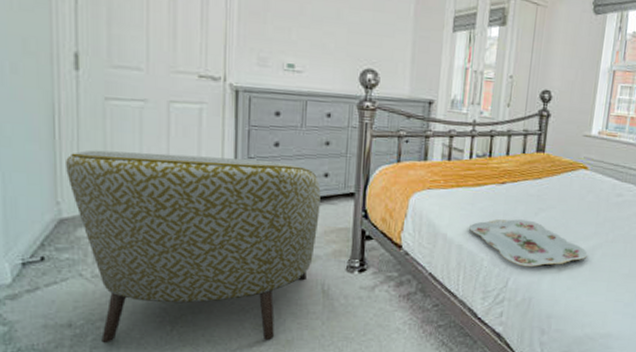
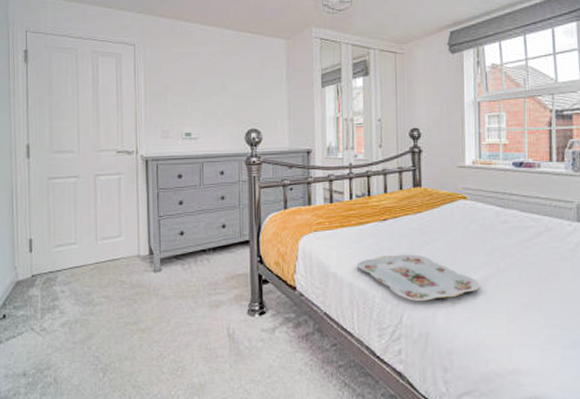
armchair: present [66,150,321,343] -> none [21,217,221,390]

